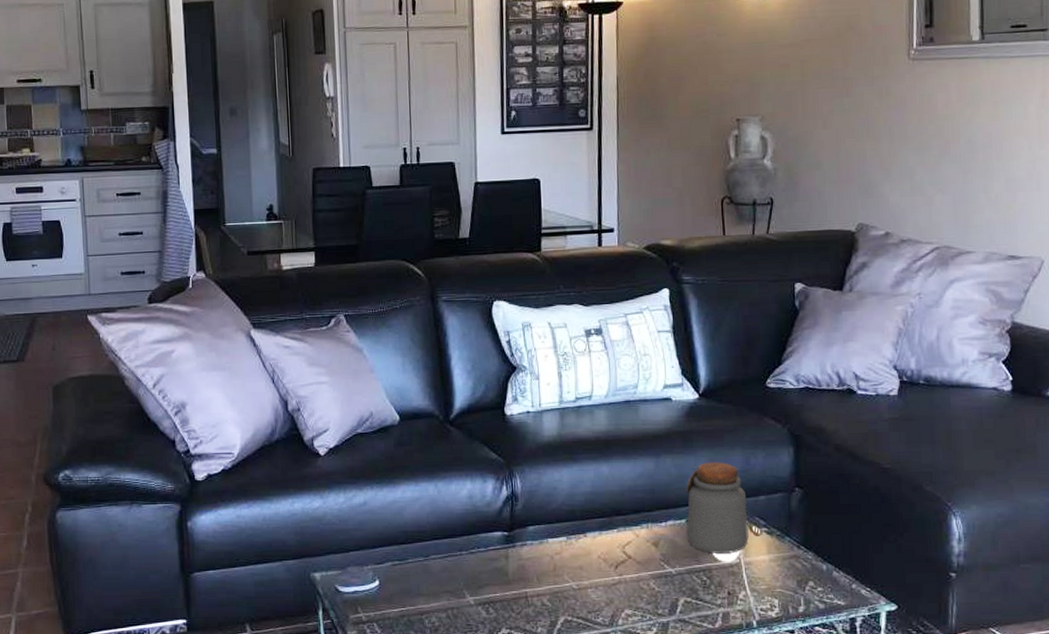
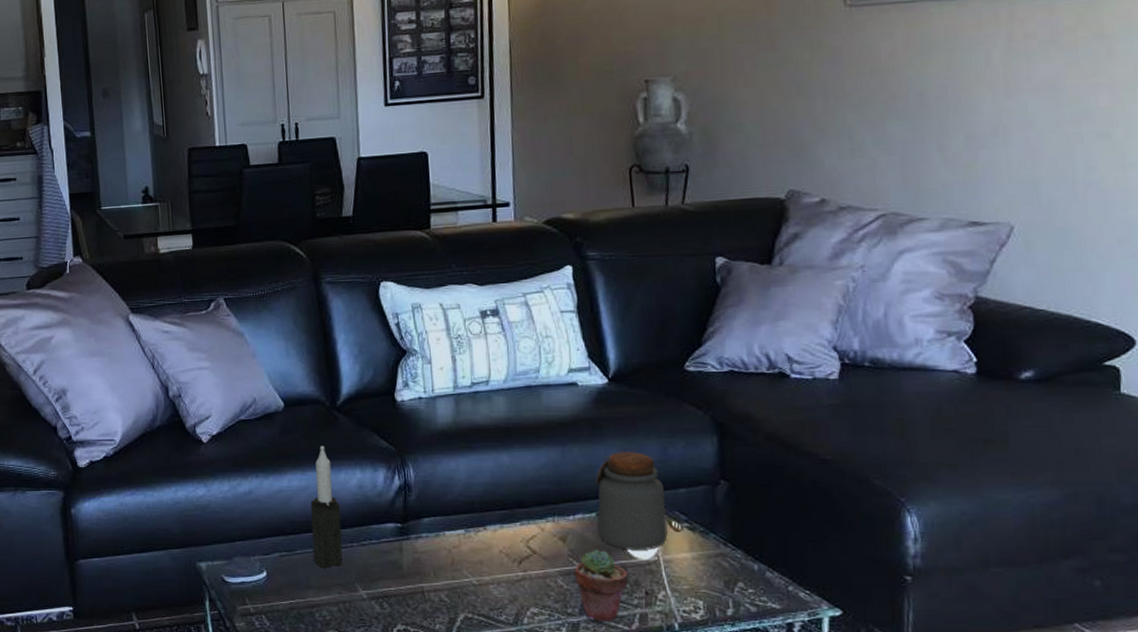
candle: none [423,458,452,576] -> present [310,445,343,568]
potted succulent: none [665,553,713,620] -> present [574,549,629,621]

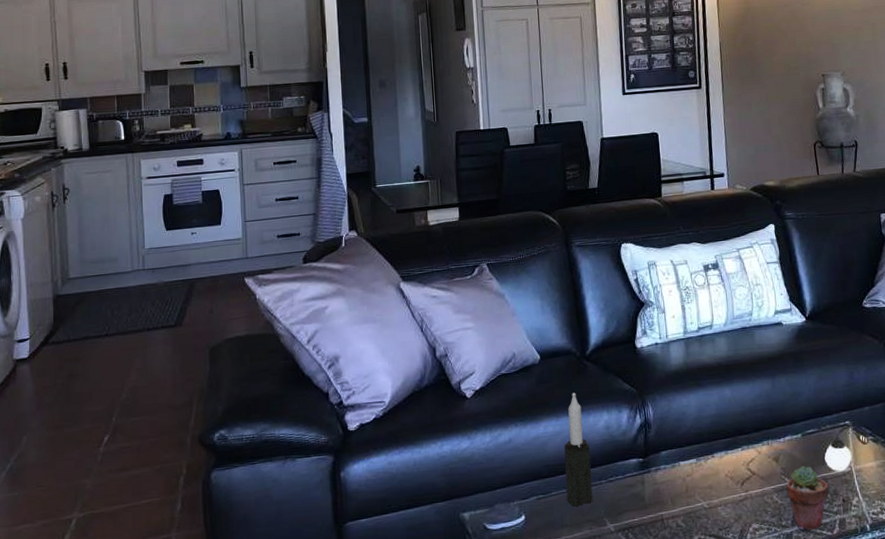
jar: present [596,452,668,550] -> none [800,378,857,464]

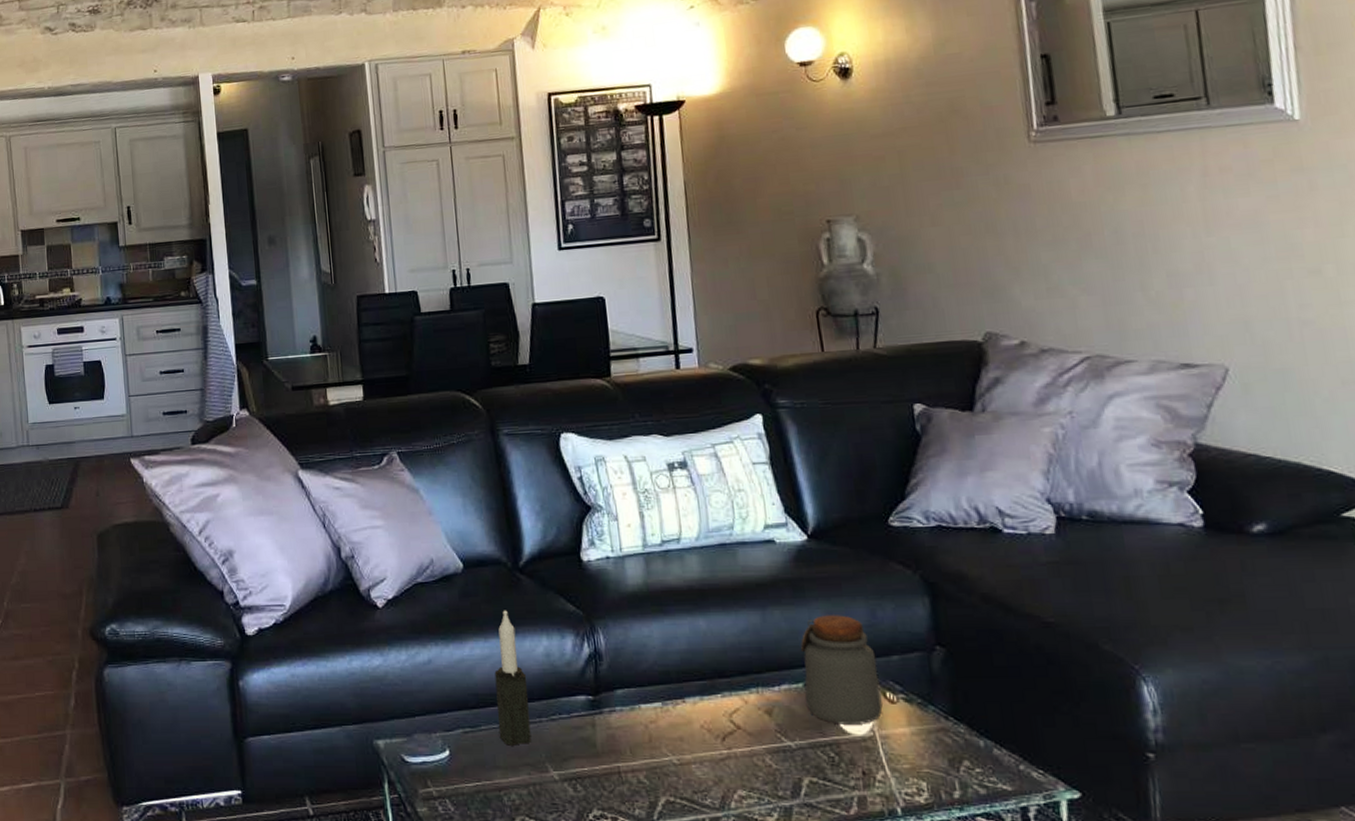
potted succulent: present [786,465,829,530] -> none [782,723,843,805]
jar: none [800,378,857,464] -> present [801,615,883,725]

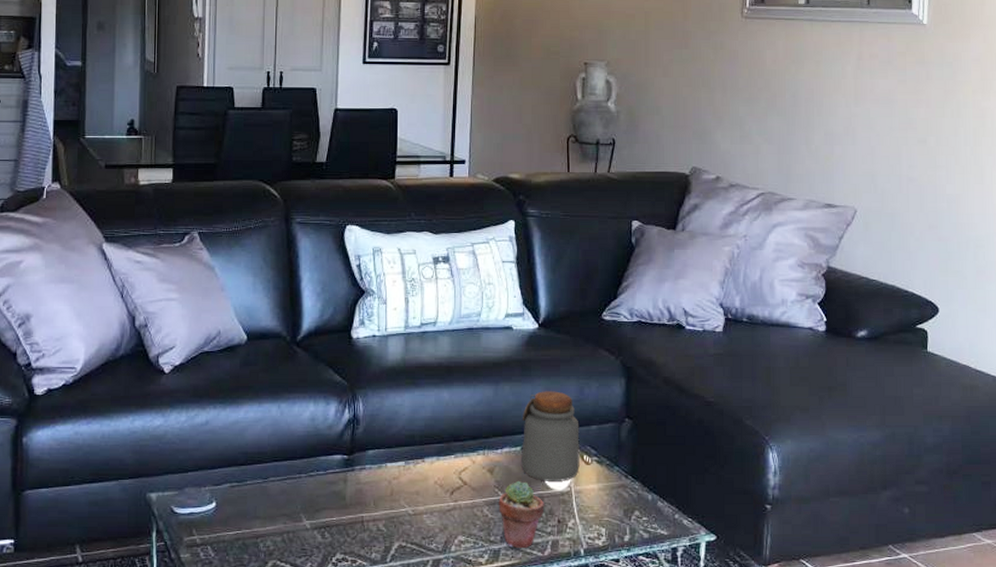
candle: present [494,610,532,746] -> none [262,378,292,498]
potted succulent: none [782,723,843,805] -> present [498,480,545,548]

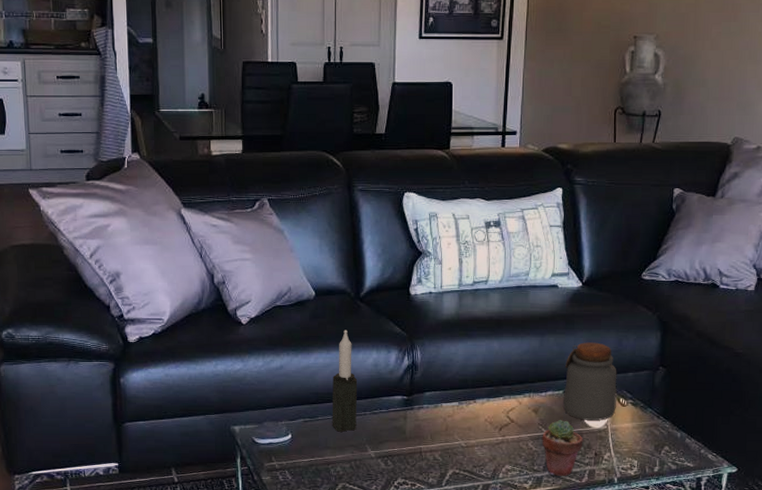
candle: none [262,378,292,498] -> present [332,330,358,432]

